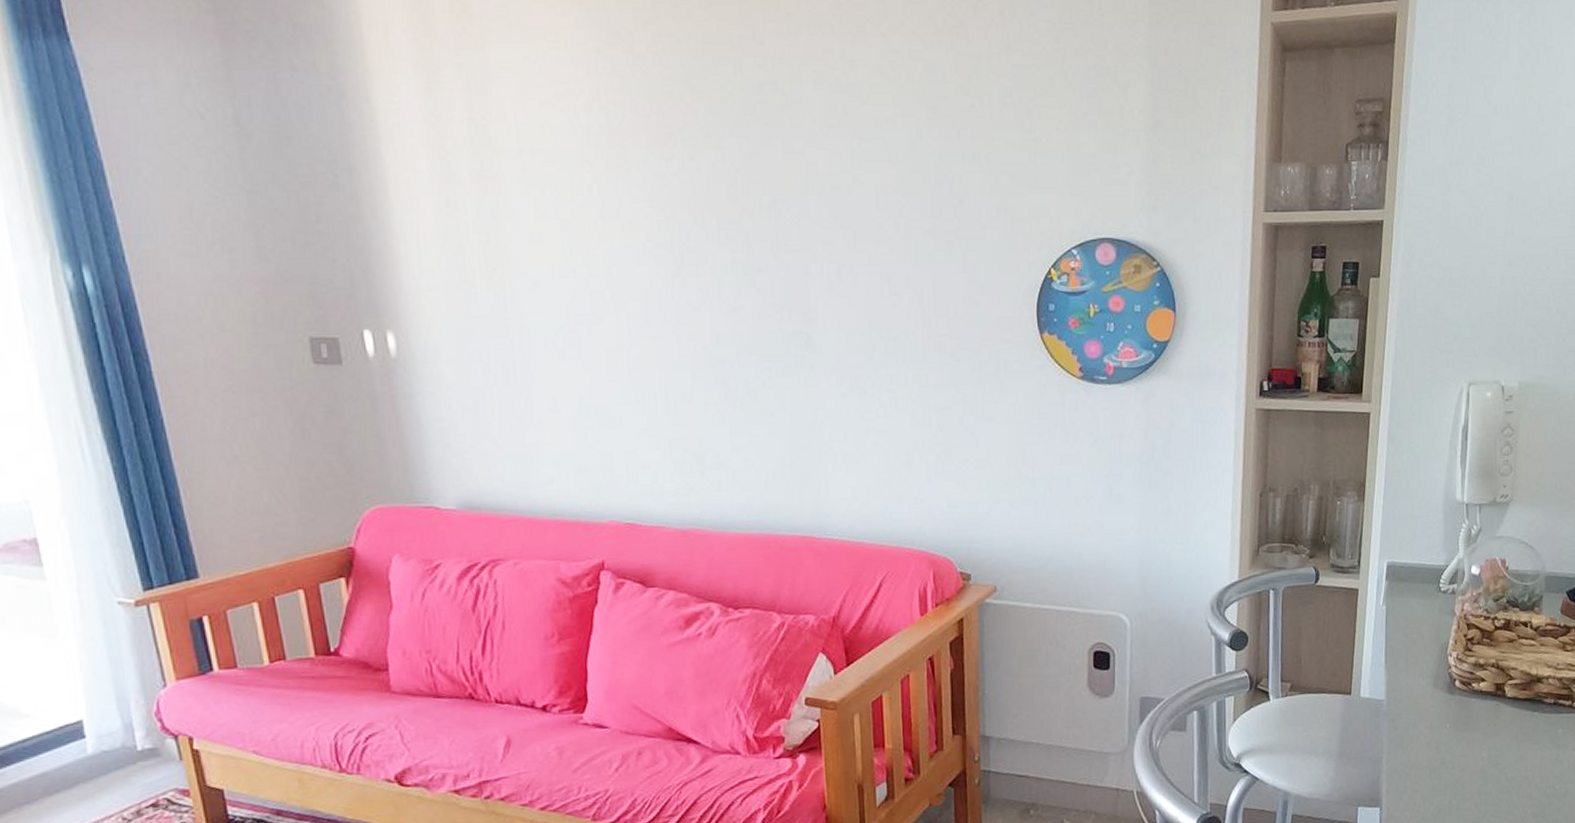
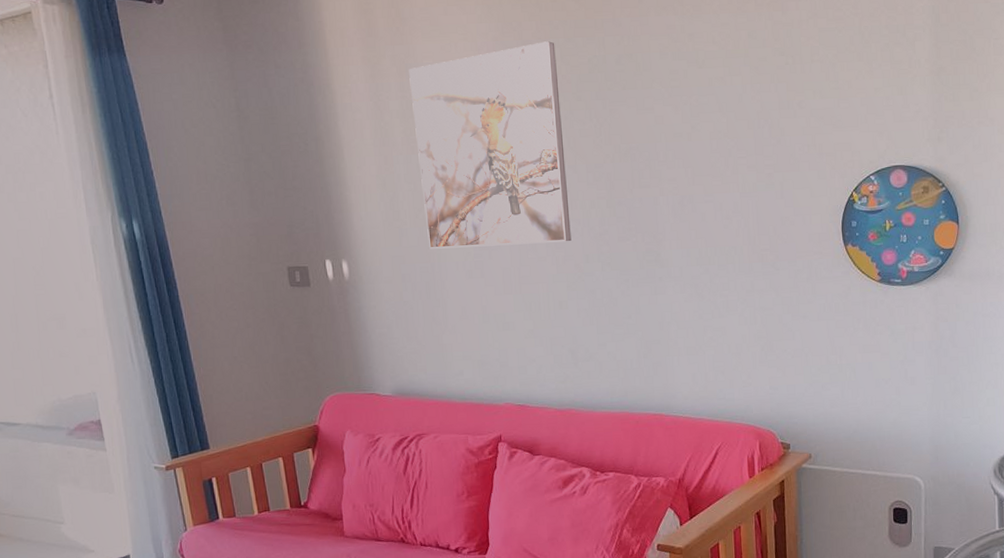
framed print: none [479,58,697,321] -> present [409,41,572,249]

